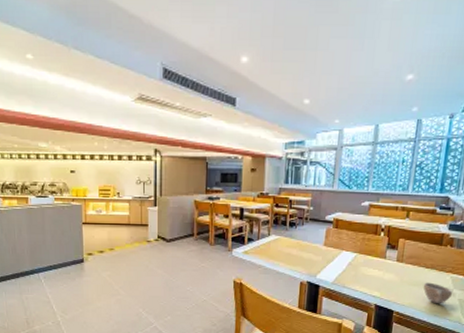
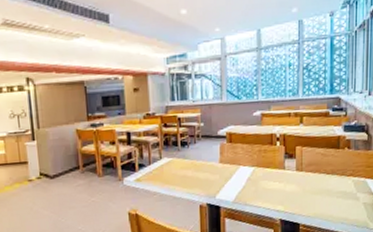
cup: present [423,282,452,304] -> none [326,188,356,211]

